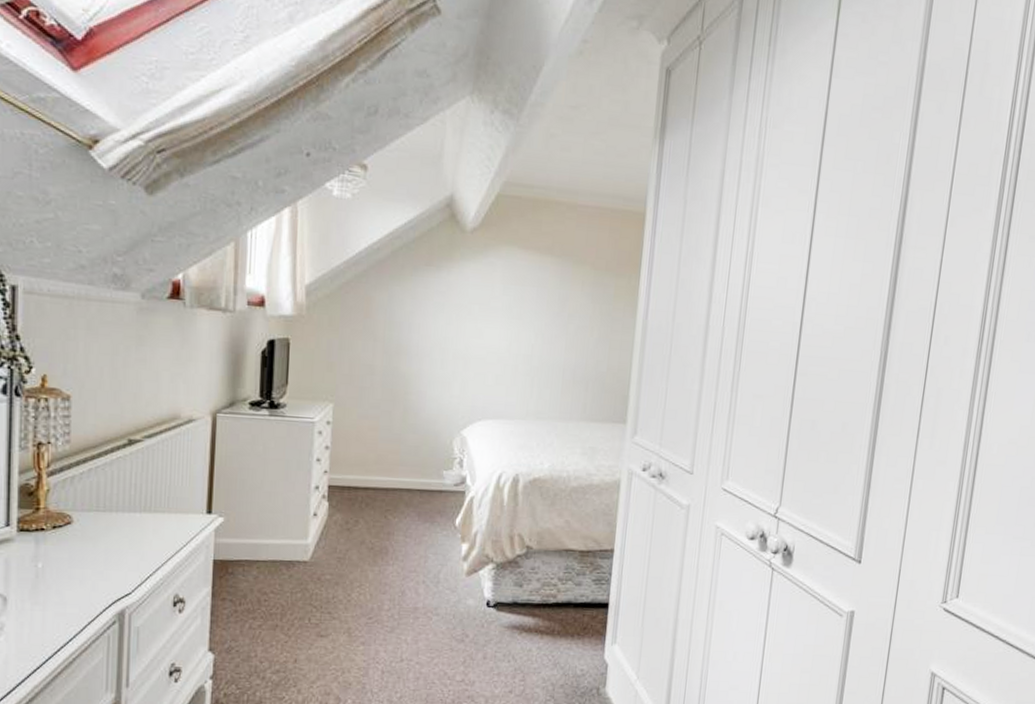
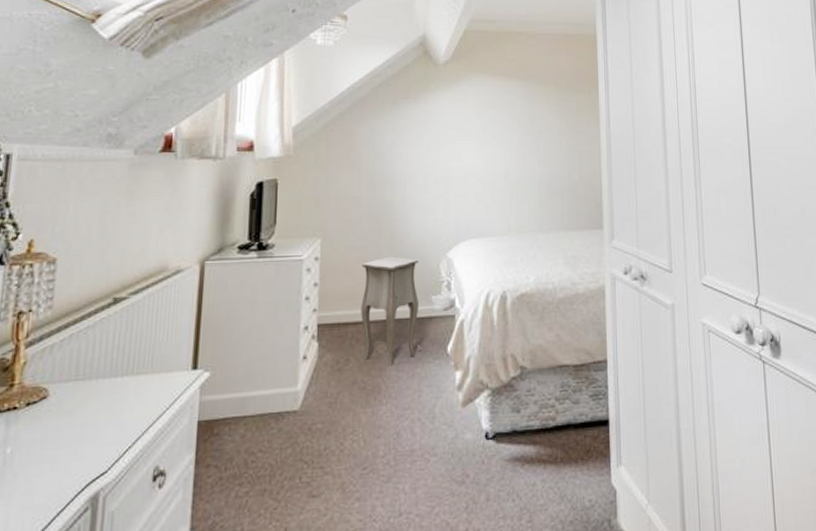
side table: none [371,428,432,532] -> present [361,256,422,366]

